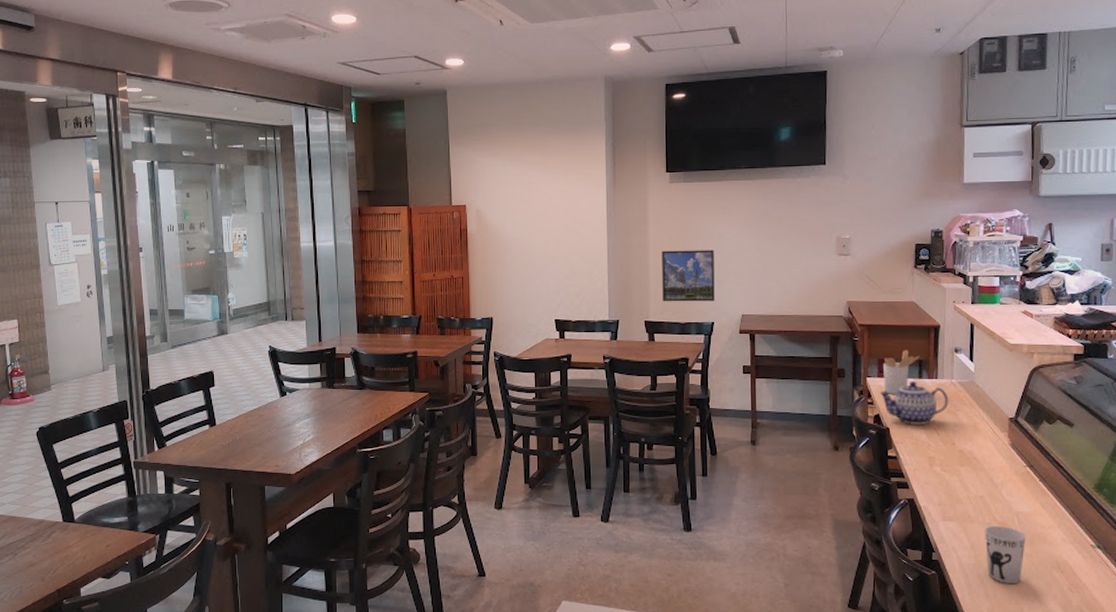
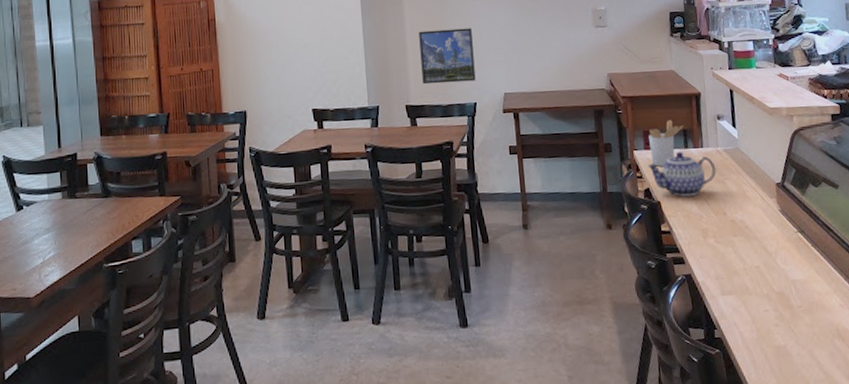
cup: present [985,525,1026,584] -> none [763,296,805,357]

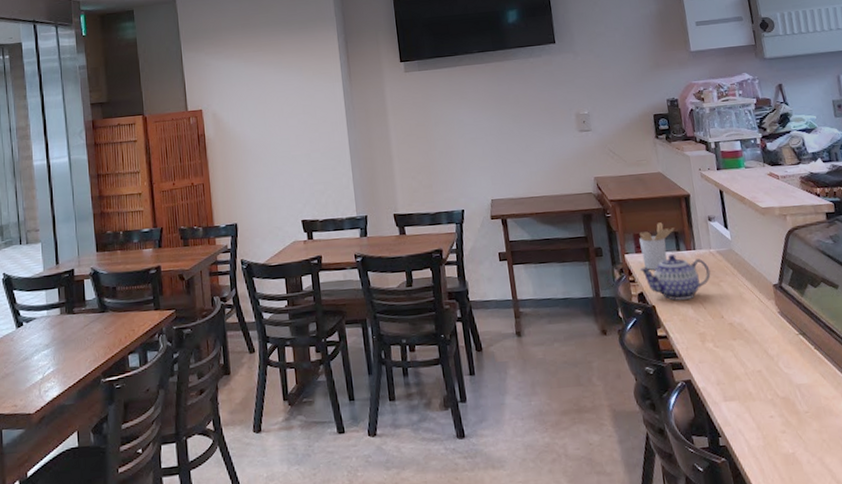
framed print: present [419,28,476,85] -> none [404,136,462,193]

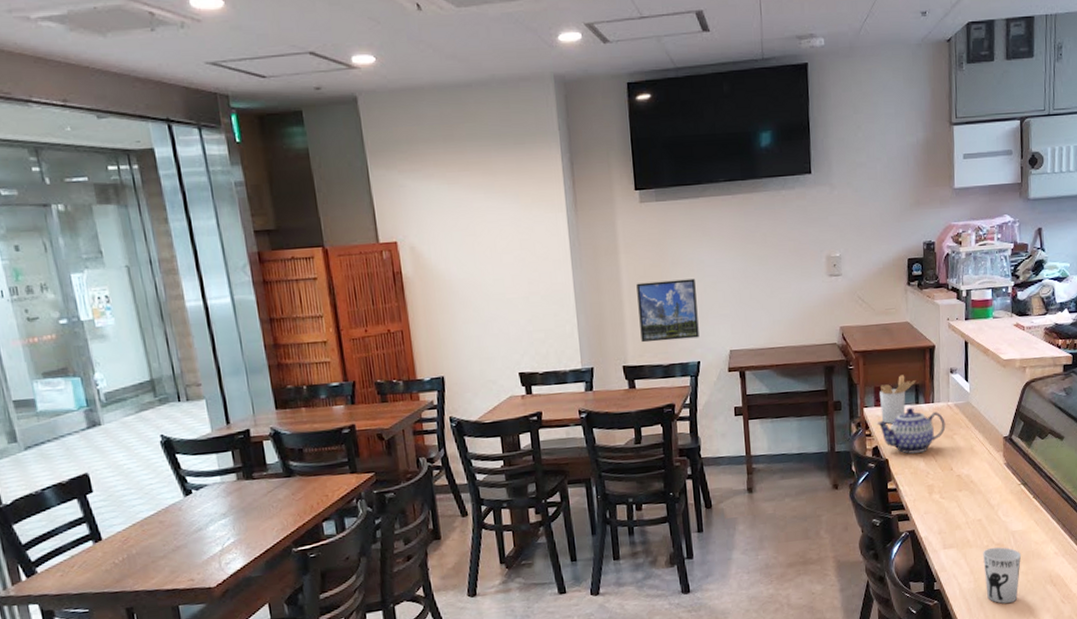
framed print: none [404,136,462,193] -> present [636,278,699,343]
cup: none [768,401,814,465] -> present [983,547,1022,604]

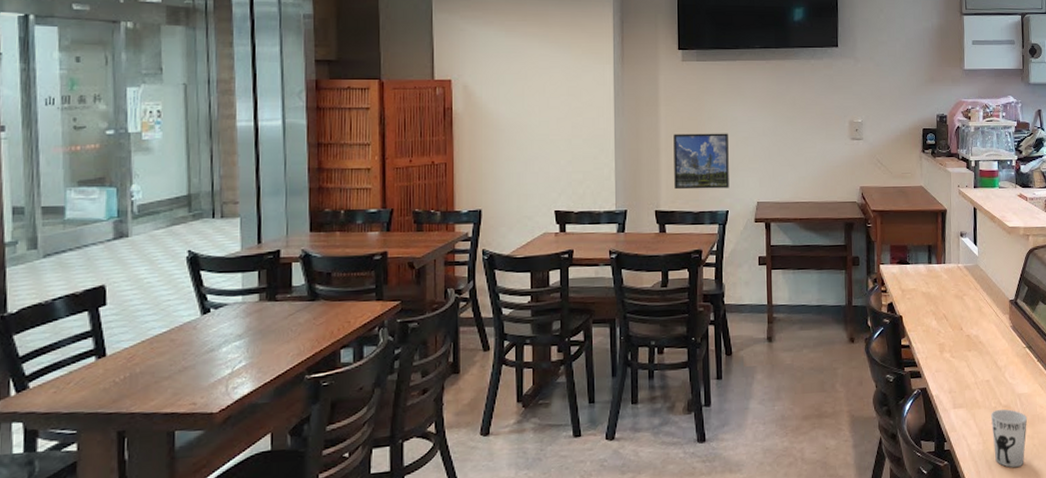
teapot: present [877,407,946,454] -> none [892,266,956,312]
utensil holder: present [880,375,916,424] -> none [895,235,929,281]

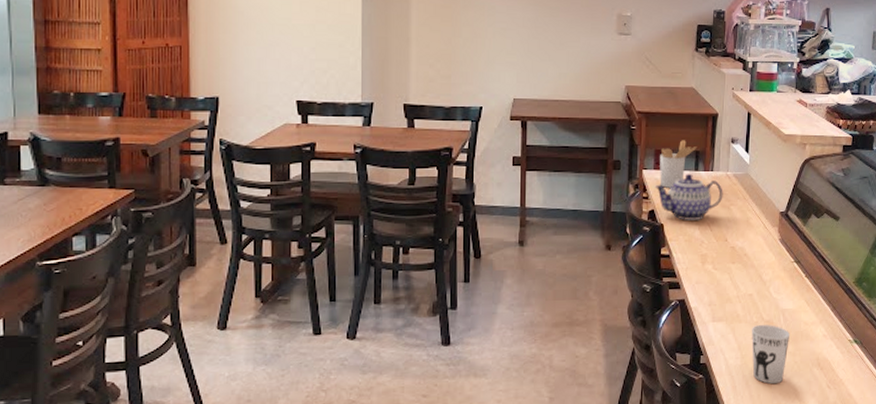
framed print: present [673,133,729,190] -> none [425,22,485,83]
teapot: none [892,266,956,312] -> present [654,173,723,221]
utensil holder: none [895,235,929,281] -> present [660,140,697,188]

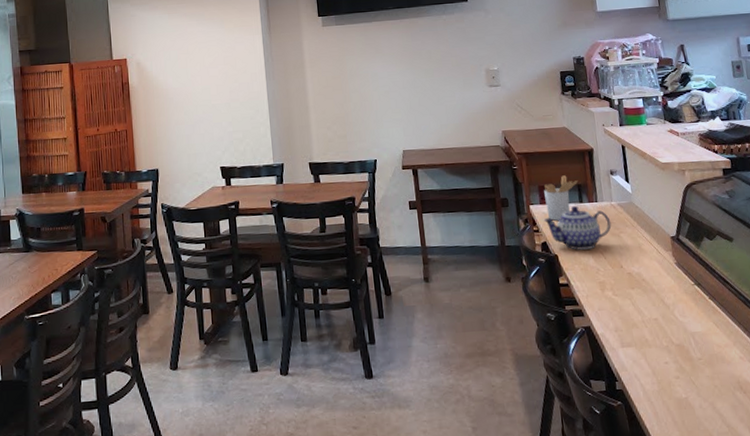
cup: present [751,324,791,384] -> none [663,348,706,410]

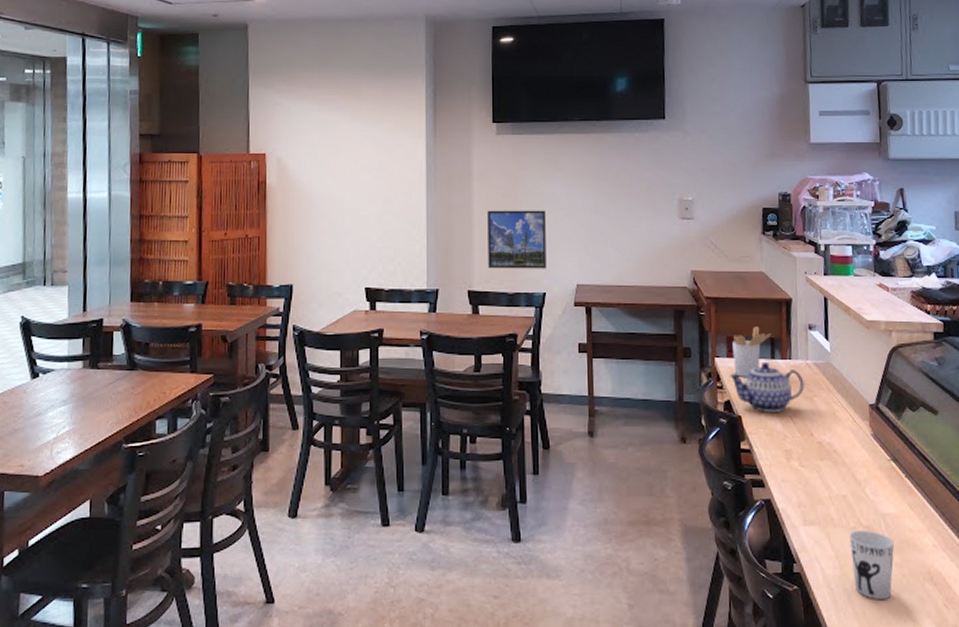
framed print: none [320,88,376,143] -> present [487,210,547,269]
cup: none [663,348,706,410] -> present [849,530,895,601]

